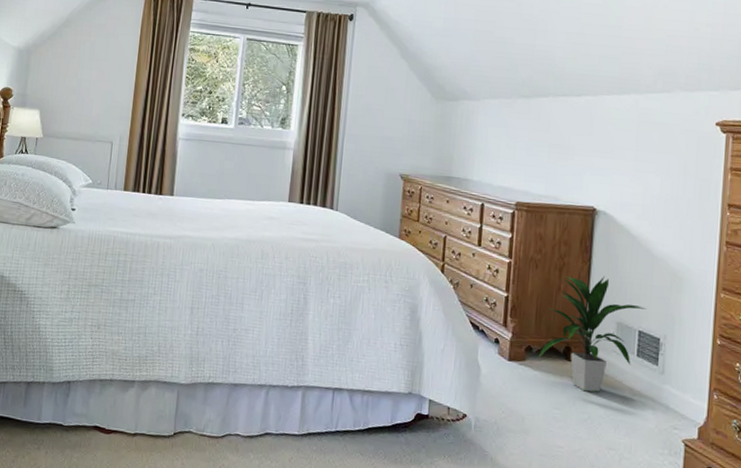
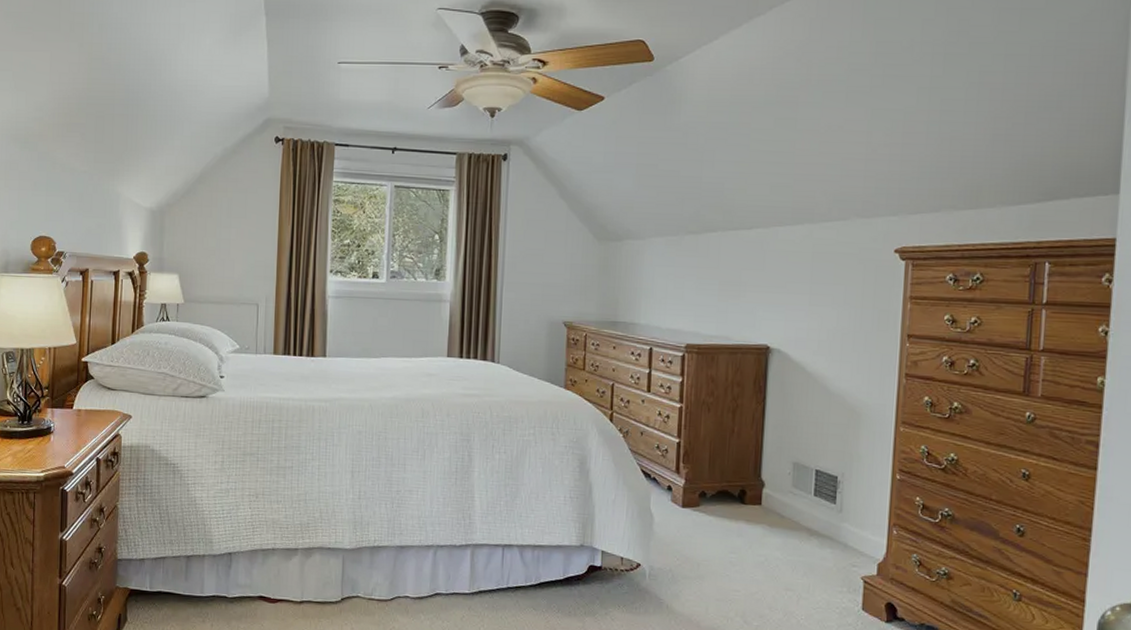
indoor plant: present [538,275,647,392] -> none [712,415,824,534]

